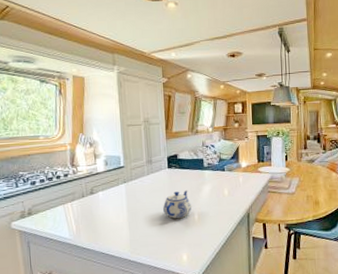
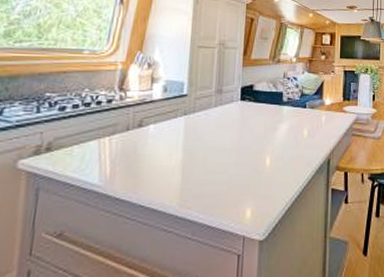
teapot: present [163,190,191,219] -> none [228,127,263,162]

